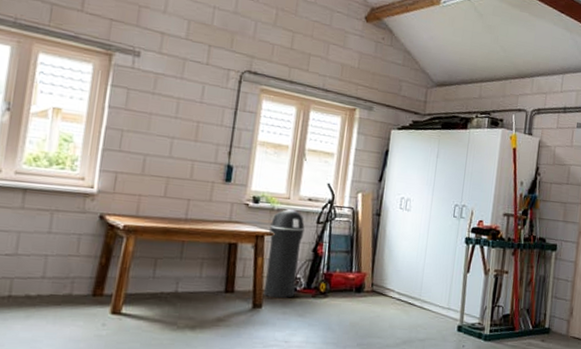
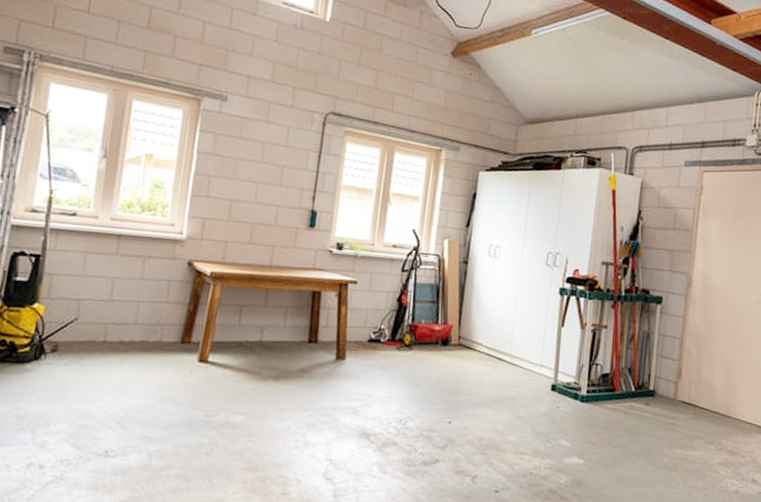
trash can: present [263,208,305,298] -> none [347,255,389,350]

